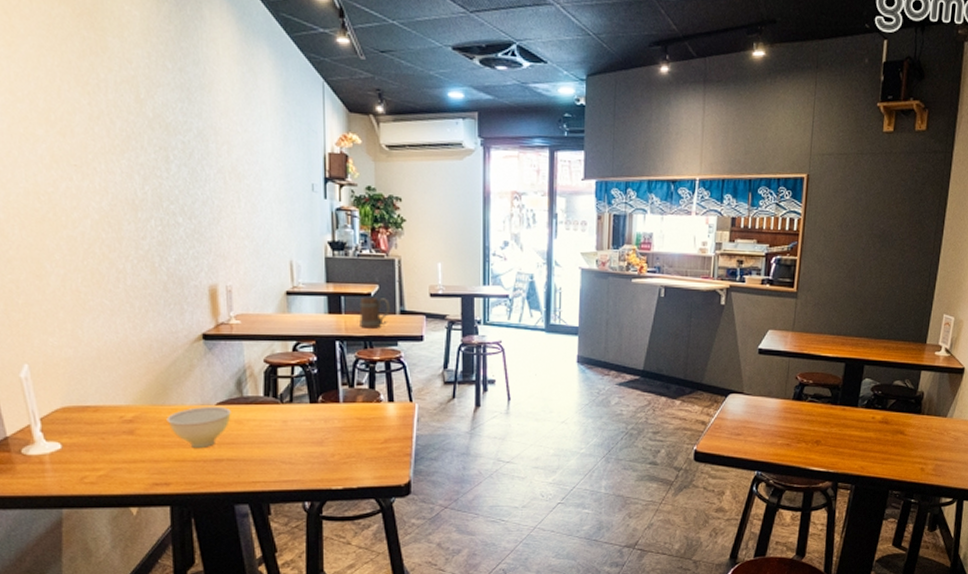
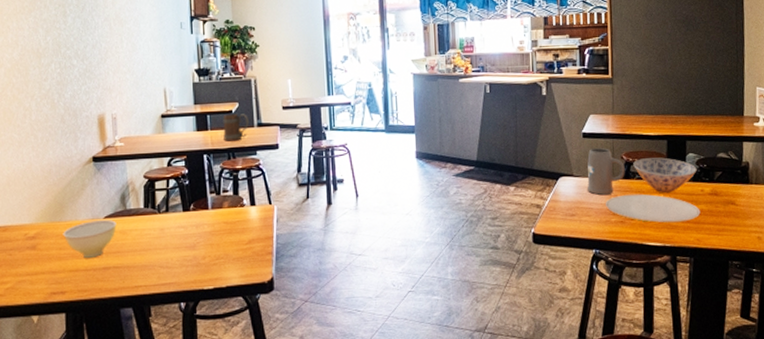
beer mug: none [756,366,798,415] -> present [586,148,625,195]
plate: none [774,417,869,449] -> present [606,194,701,223]
bowl: none [807,380,871,418] -> present [633,157,697,194]

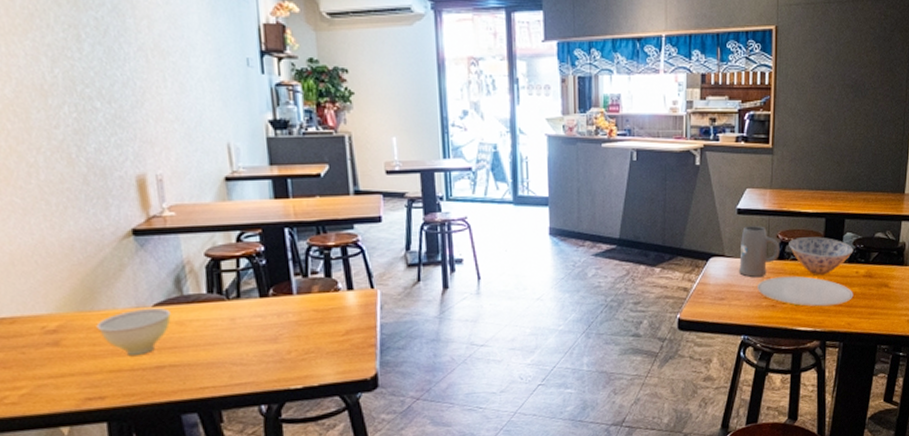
beer mug: present [223,114,249,142] -> none [308,178,343,212]

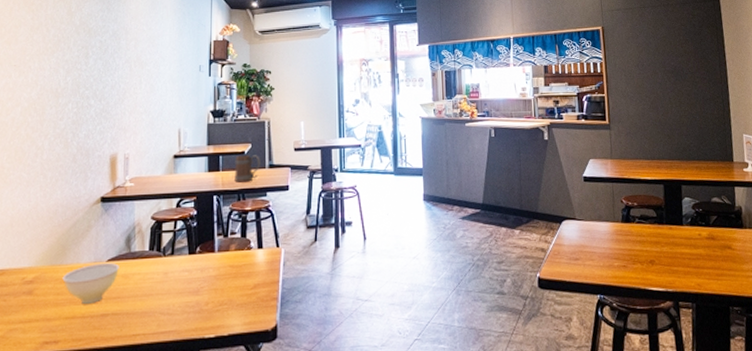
beer mug: none [308,178,343,212] -> present [234,155,260,183]
beer mug: present [738,226,780,277] -> none [589,192,625,239]
plate: present [757,276,854,307] -> none [608,238,699,268]
bowl: present [789,237,853,276] -> none [633,201,694,238]

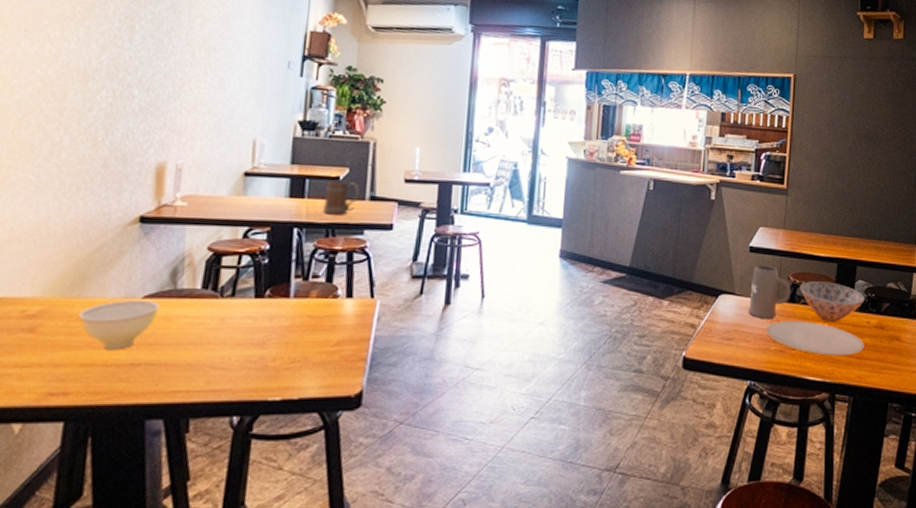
beer mug: none [589,192,625,239] -> present [748,265,791,318]
plate: none [608,238,699,268] -> present [766,320,865,356]
bowl: none [633,201,694,238] -> present [800,281,865,323]

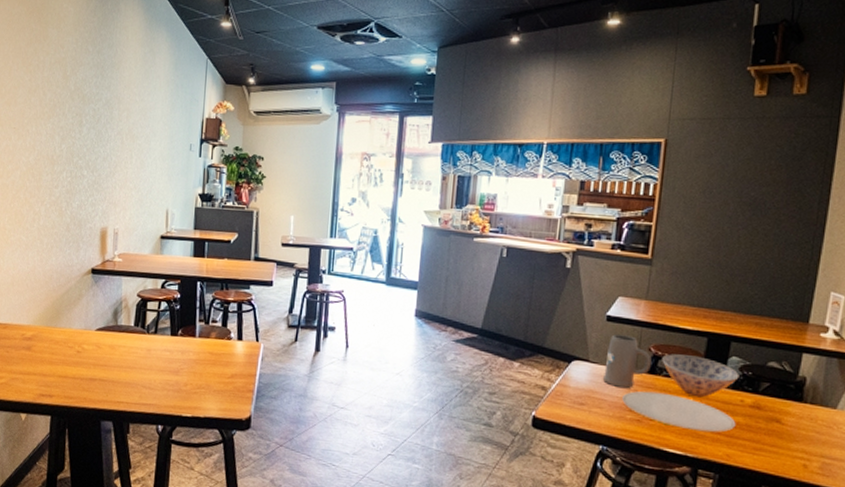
bowl: present [79,299,159,349] -> none [56,331,107,367]
beer mug: present [323,181,359,215] -> none [219,244,246,272]

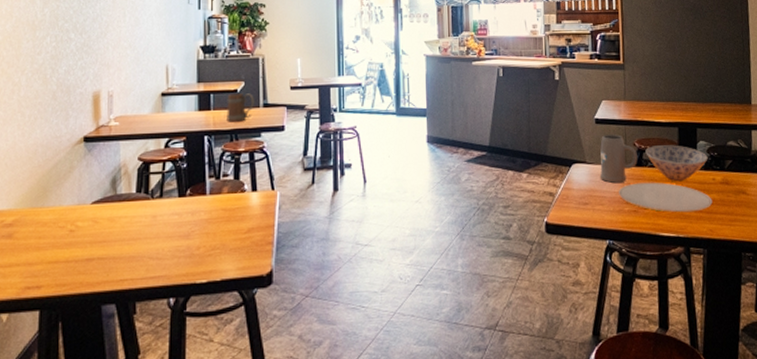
beer mug: none [219,244,246,272] -> present [227,93,254,122]

